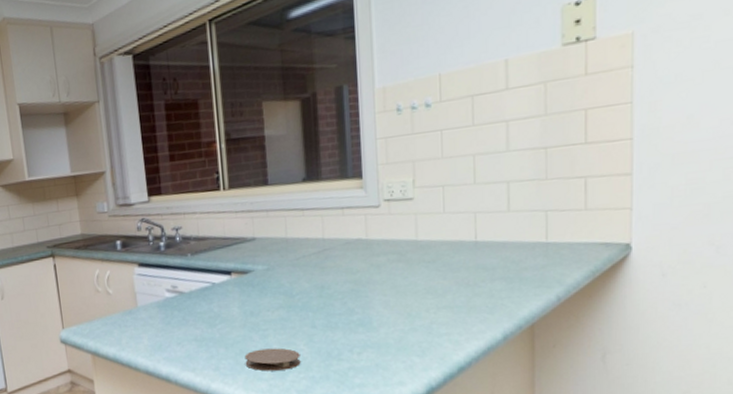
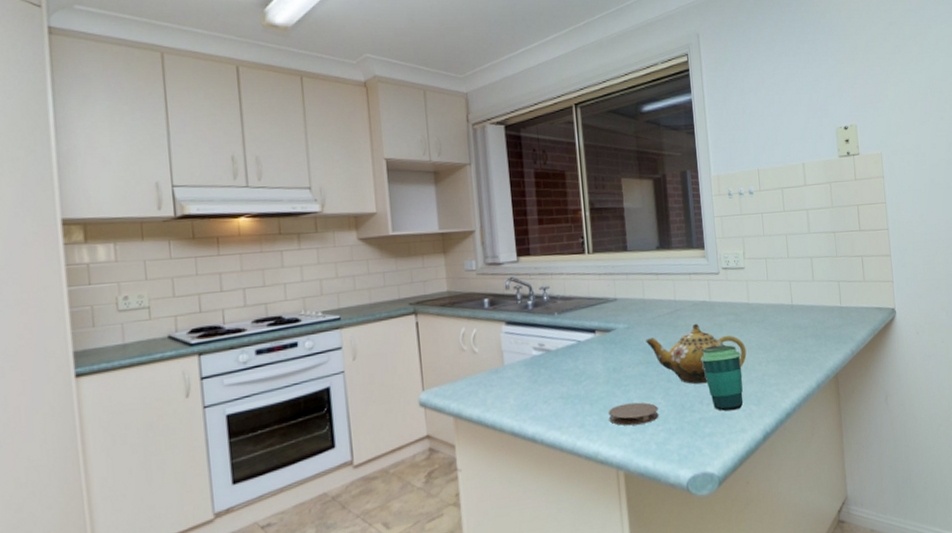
teapot: none [288,264,411,331] -> present [646,323,747,384]
cup: none [352,288,404,362] -> present [700,345,744,411]

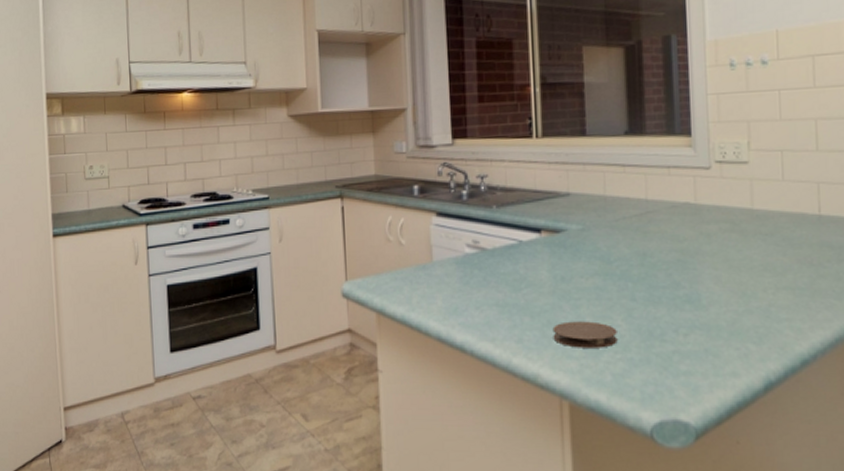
teapot: present [646,323,747,384] -> none [605,230,746,308]
cup: present [700,345,744,411] -> none [678,260,738,347]

